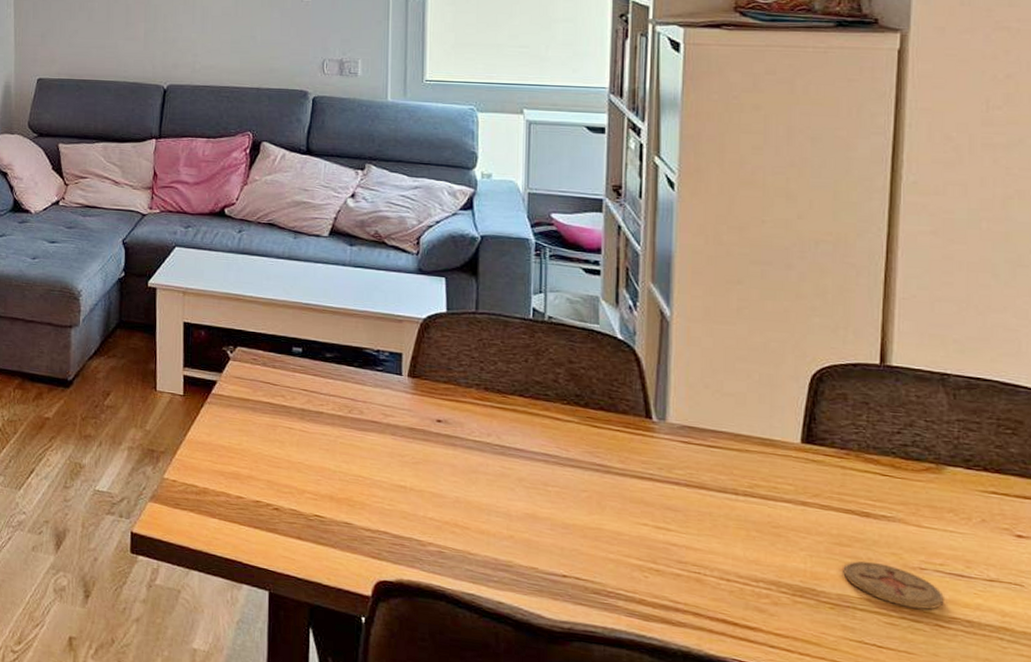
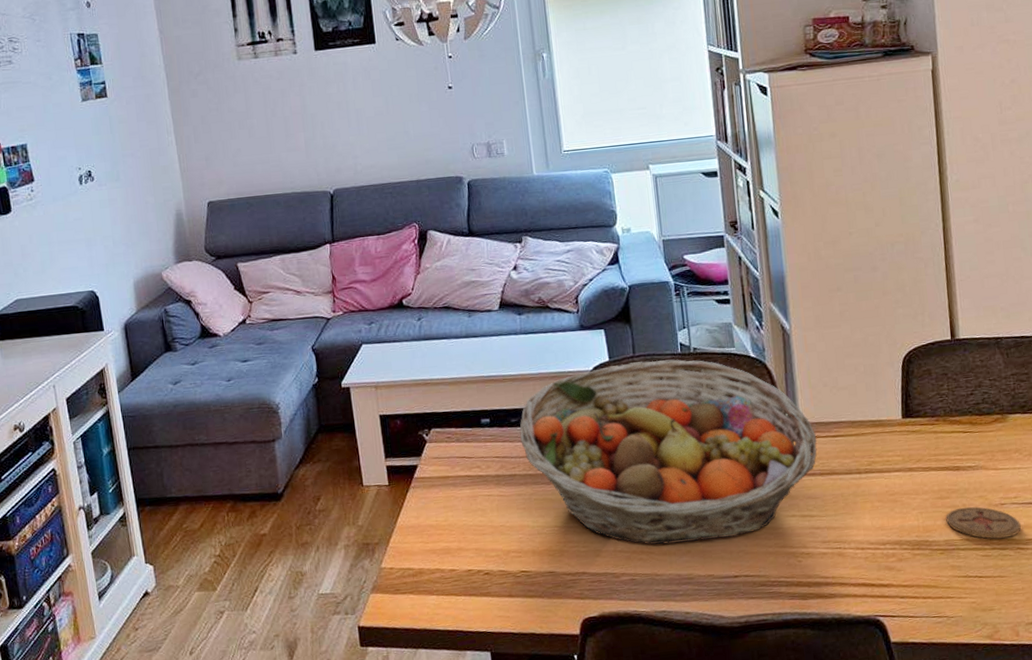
fruit basket: none [333,317,686,533] -> present [519,359,817,545]

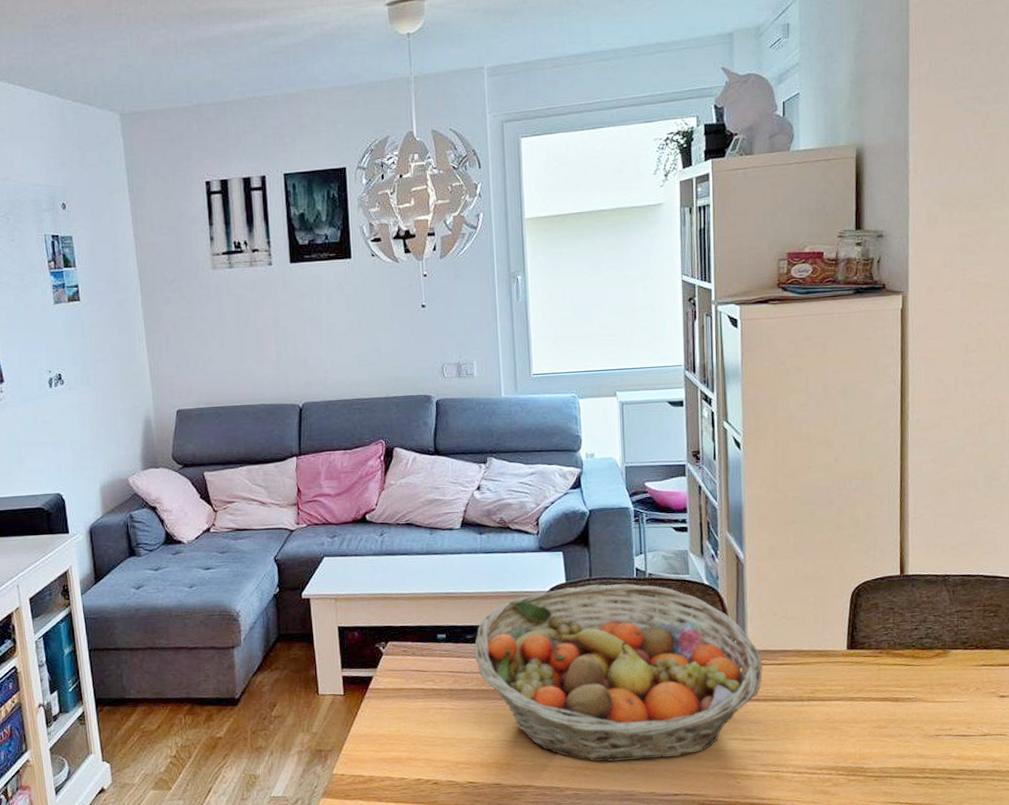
coaster: present [946,506,1021,539] -> none [882,736,953,768]

